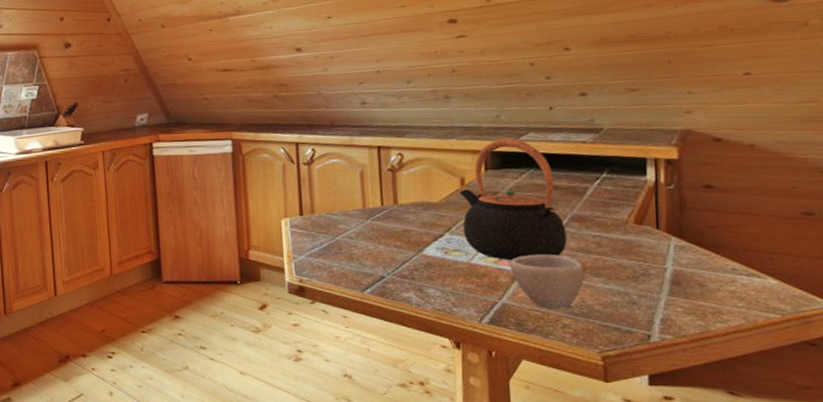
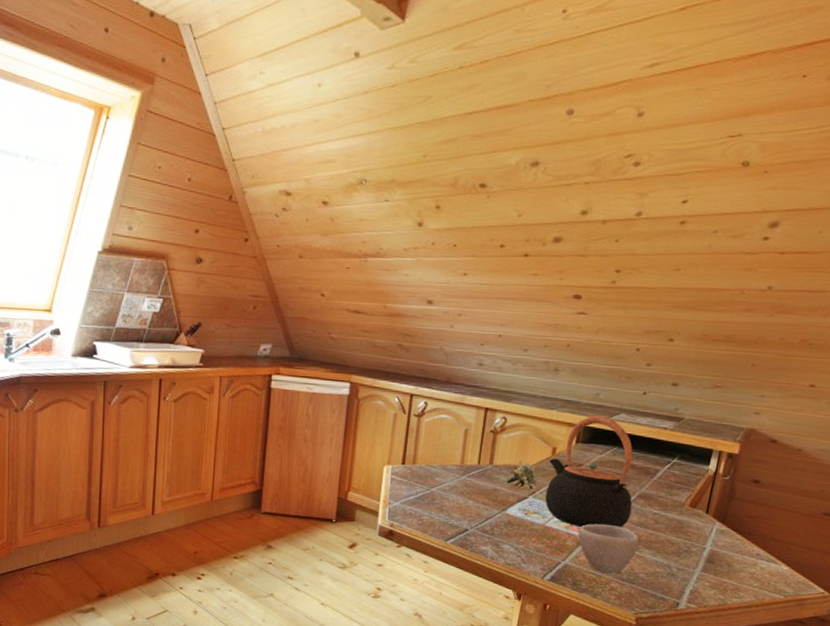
flower: none [416,196,452,227] -> present [506,461,539,491]

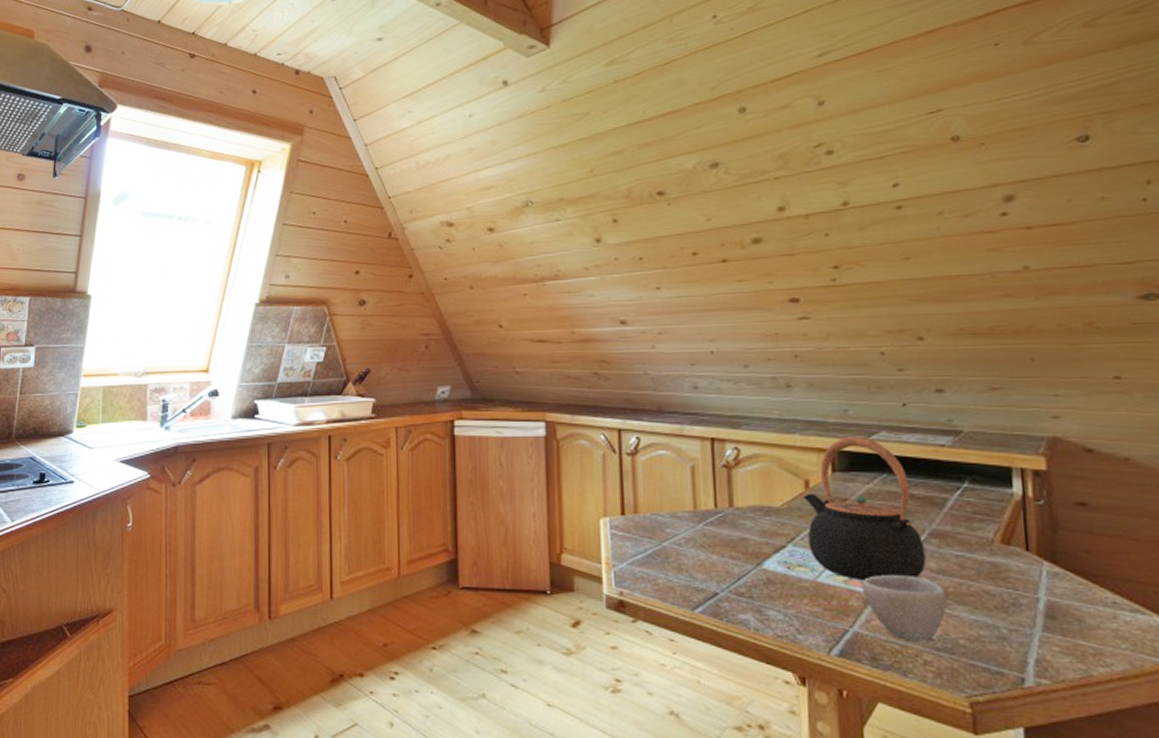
flower: present [506,461,539,491] -> none [754,500,795,537]

